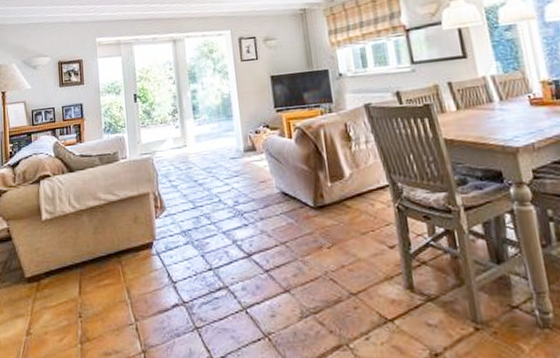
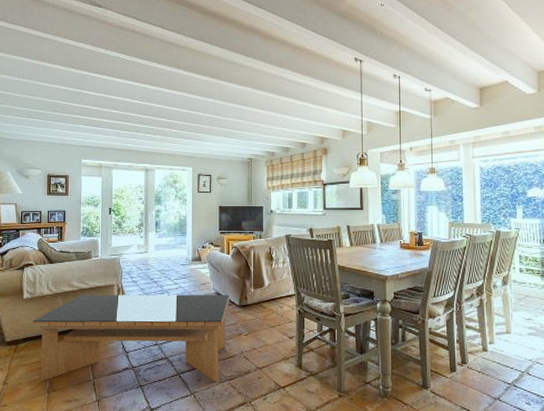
coffee table: none [55,193,303,328] -> present [32,294,229,383]

